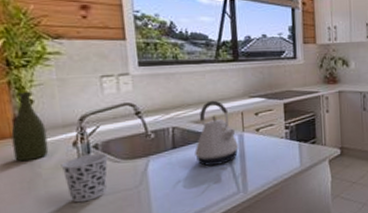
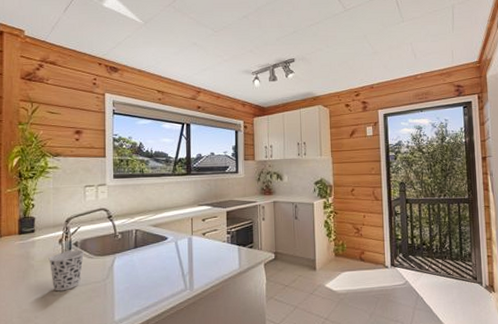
bottle: present [11,92,49,162] -> none [16,198,41,255]
kettle: present [195,100,239,166] -> none [152,207,188,264]

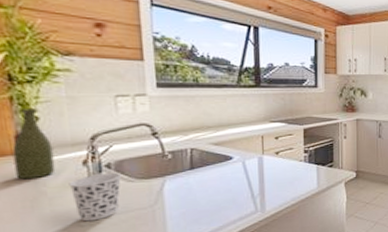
bottle: none [16,198,41,255] -> present [12,109,56,180]

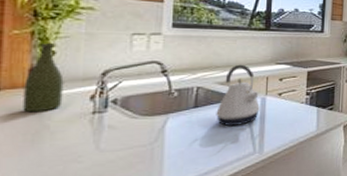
cup: present [68,173,121,222] -> none [73,109,125,158]
kettle: none [213,123,258,186] -> present [216,64,260,126]

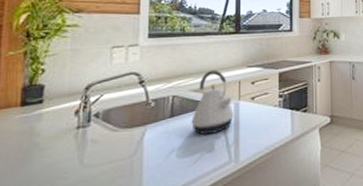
bottle: present [23,43,64,113] -> none [16,62,52,131]

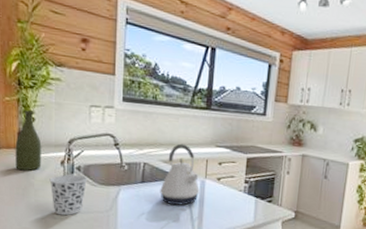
bottle: none [16,62,52,131] -> present [15,110,42,171]
cup: none [59,122,107,174] -> present [49,174,87,216]

